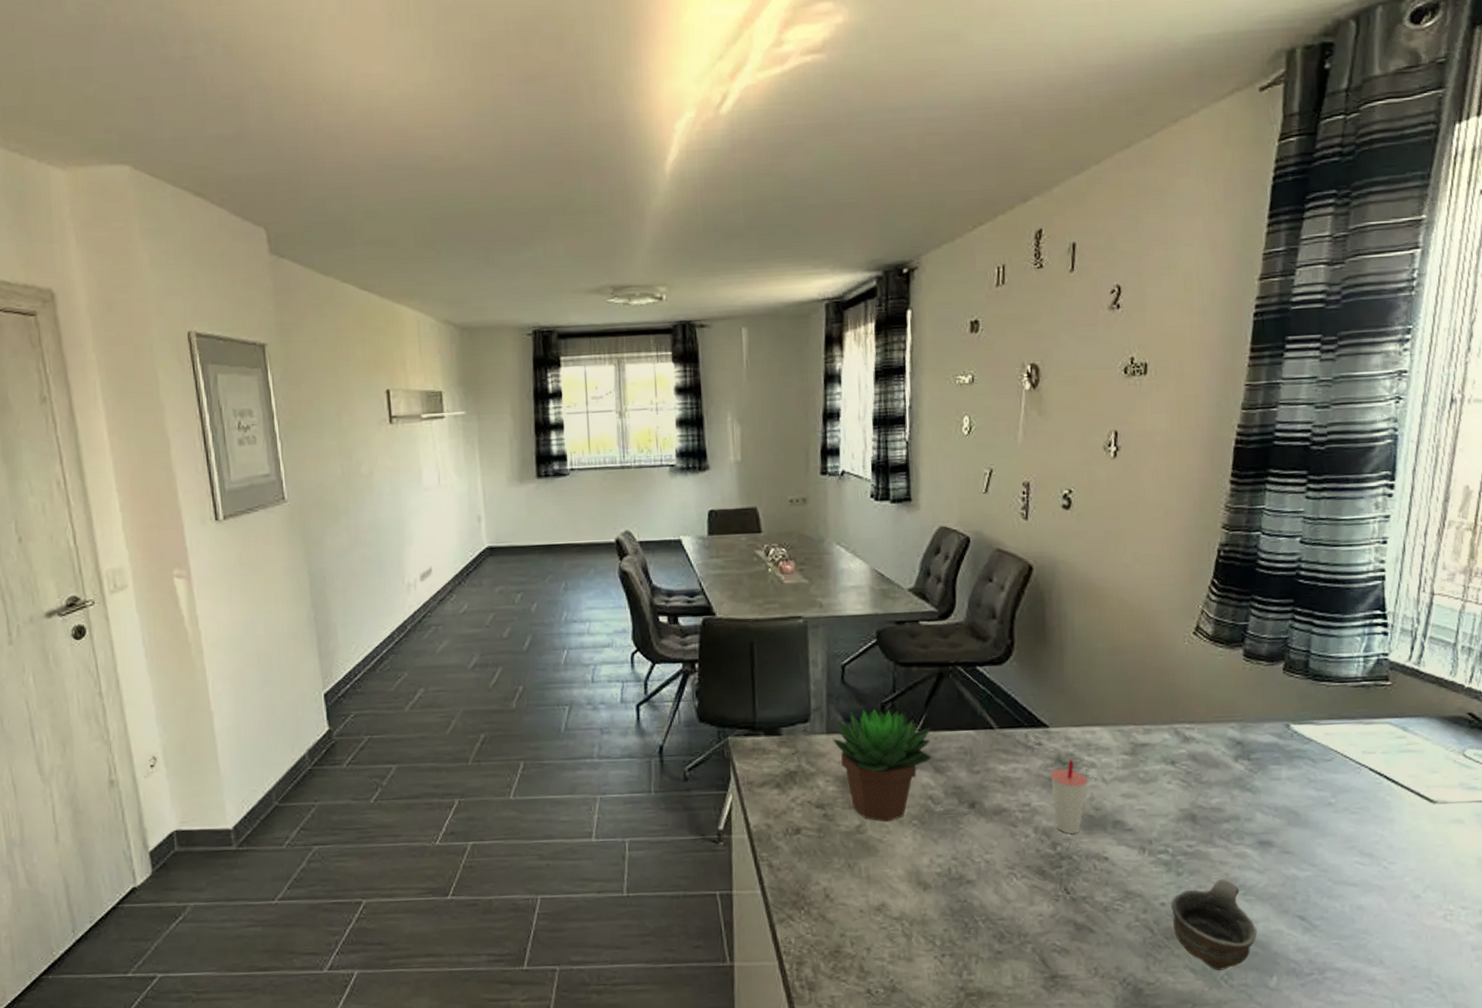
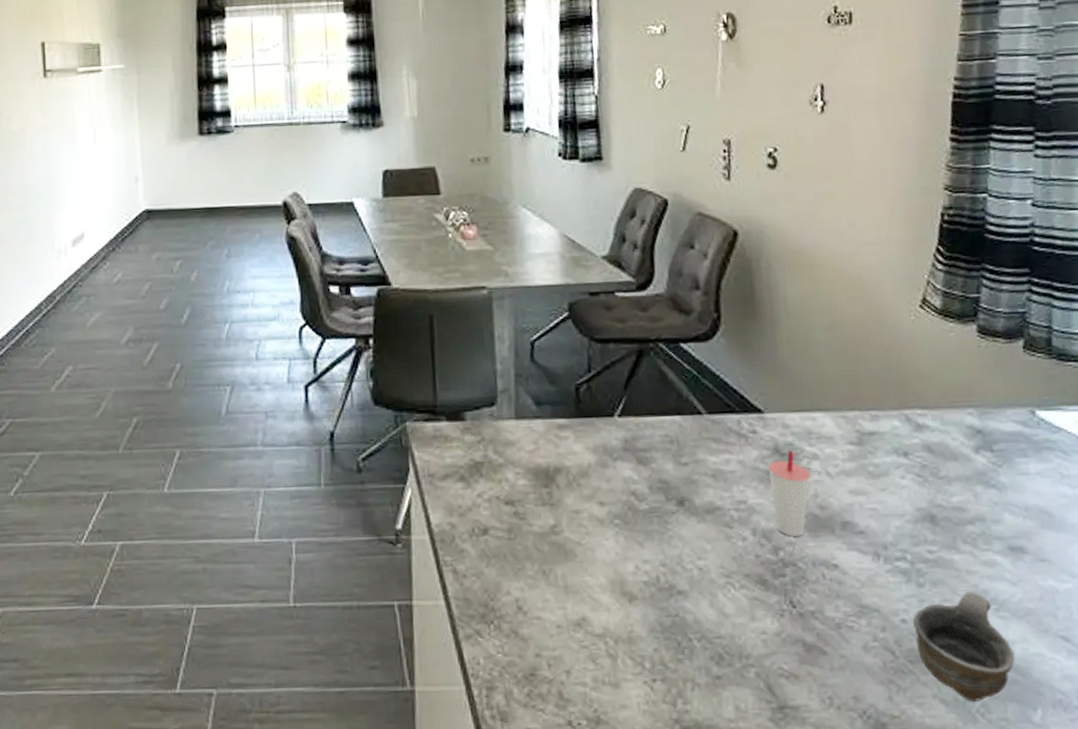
succulent plant: present [832,708,932,822] -> none [521,390,634,521]

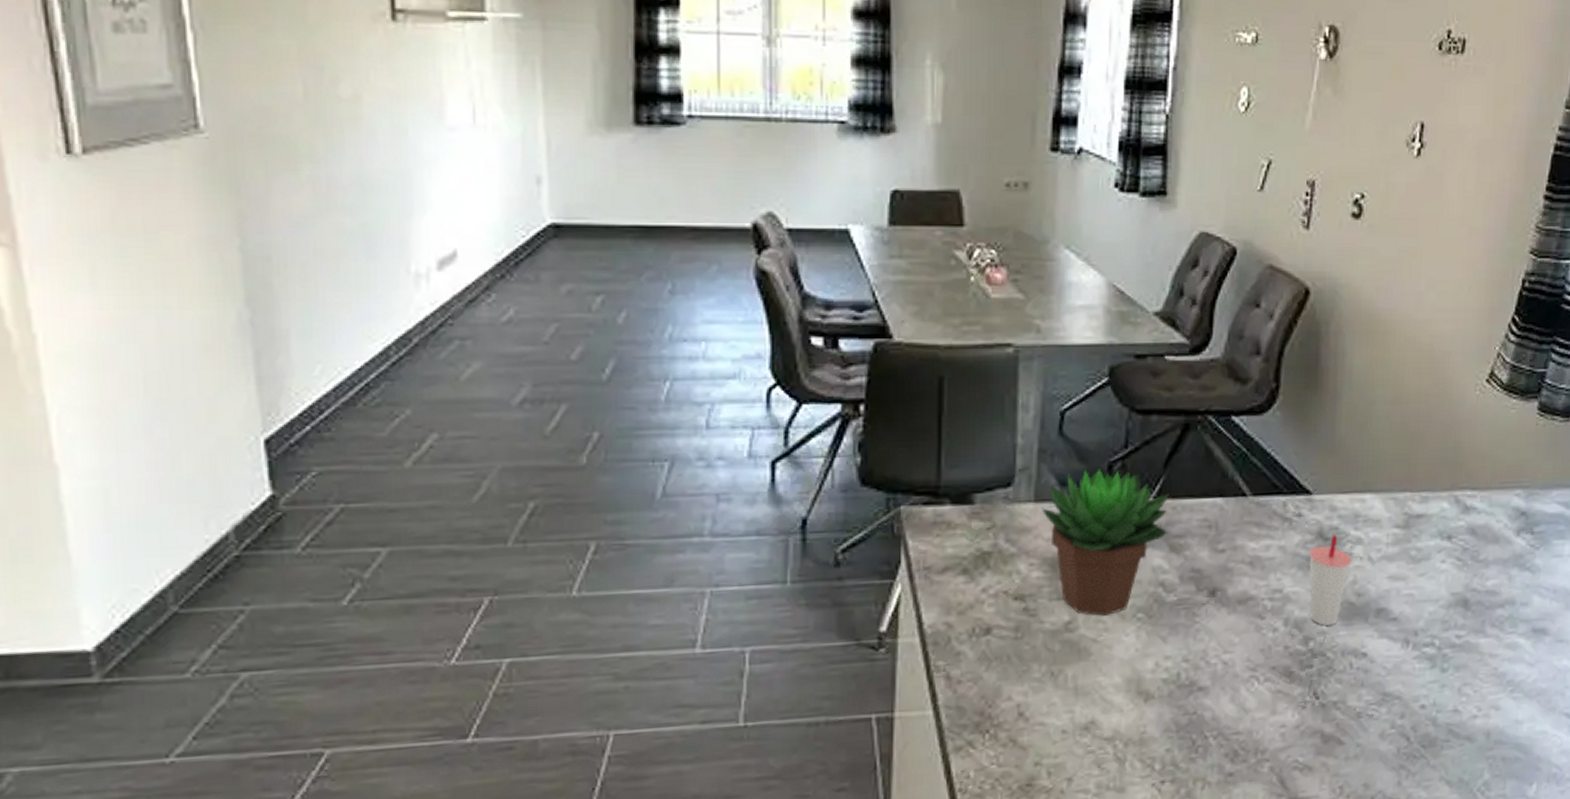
succulent plant: none [521,390,634,521] -> present [1041,468,1169,616]
cup: present [913,592,1015,701] -> none [1431,674,1521,781]

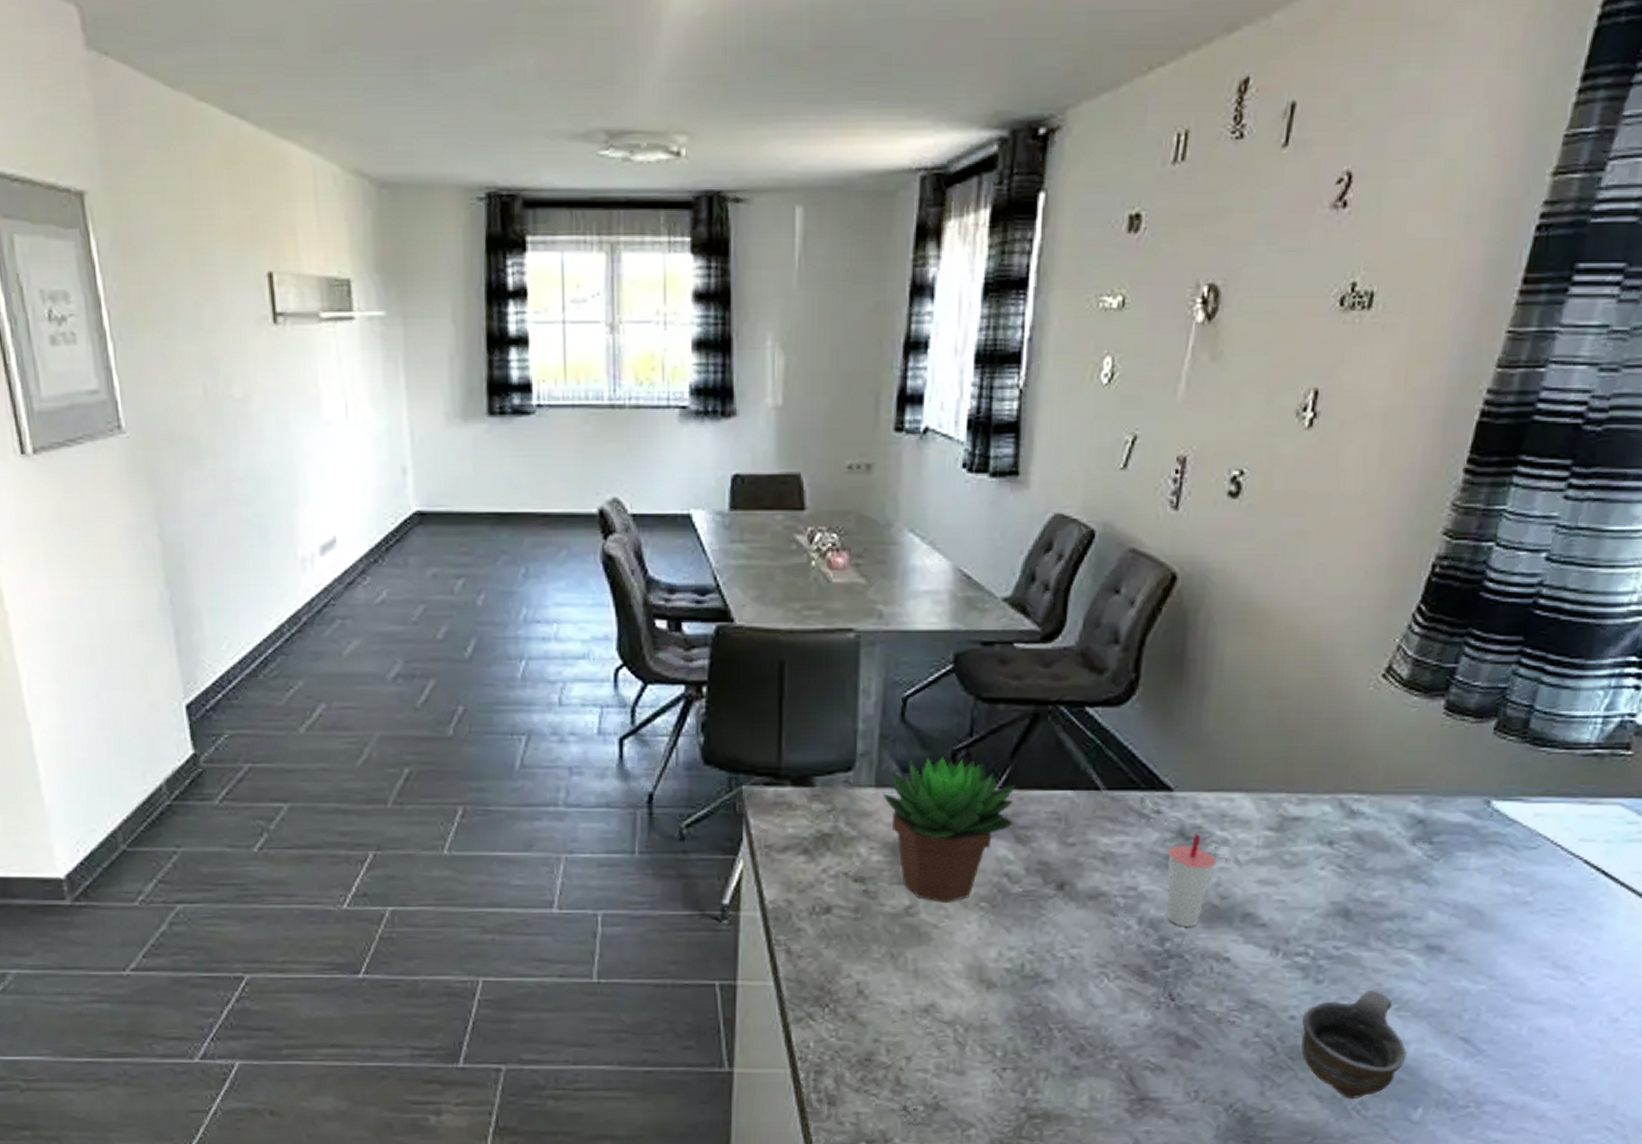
cup: none [1431,674,1521,781] -> present [1301,990,1407,1098]

